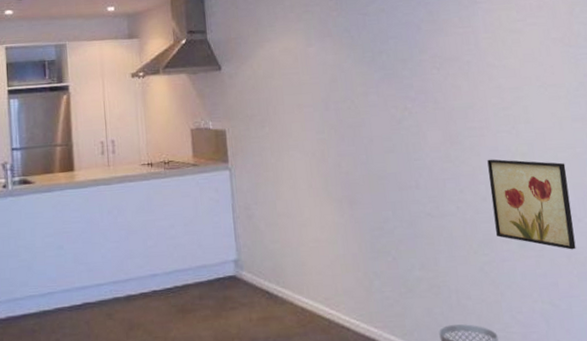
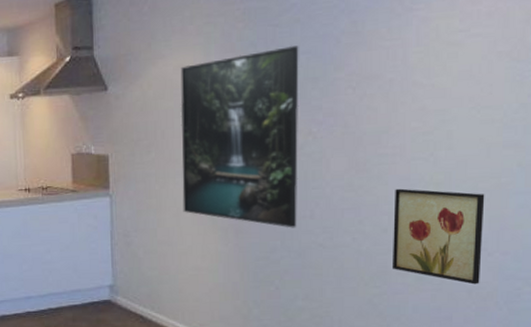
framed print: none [286,32,405,198] -> present [180,46,299,228]

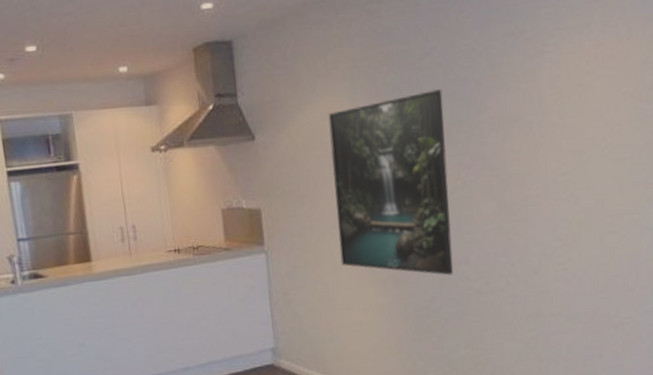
wall art: present [393,188,485,285] -> none [542,229,624,321]

